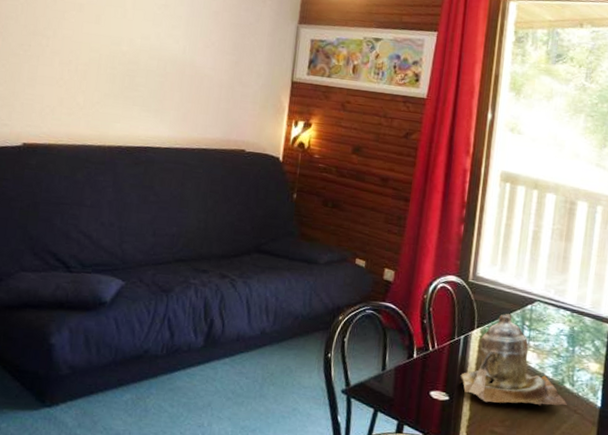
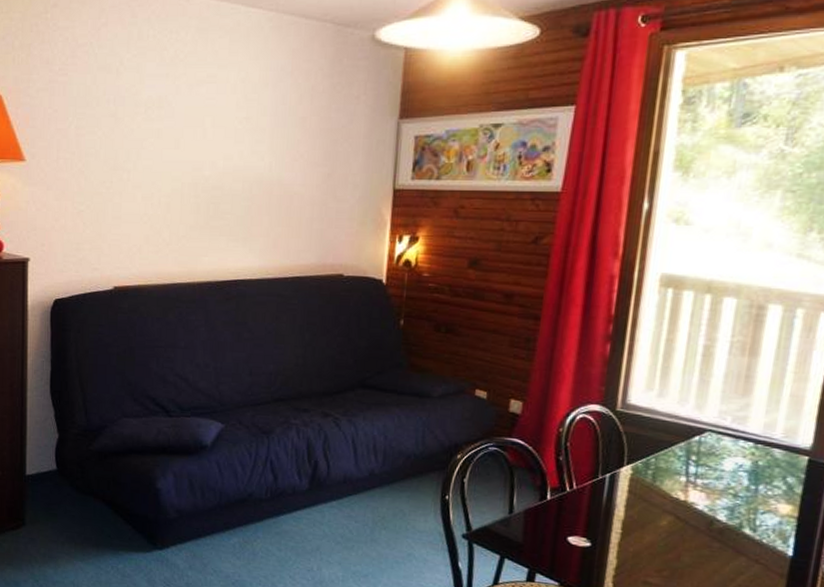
teapot: present [459,313,567,406] -> none [604,446,746,554]

